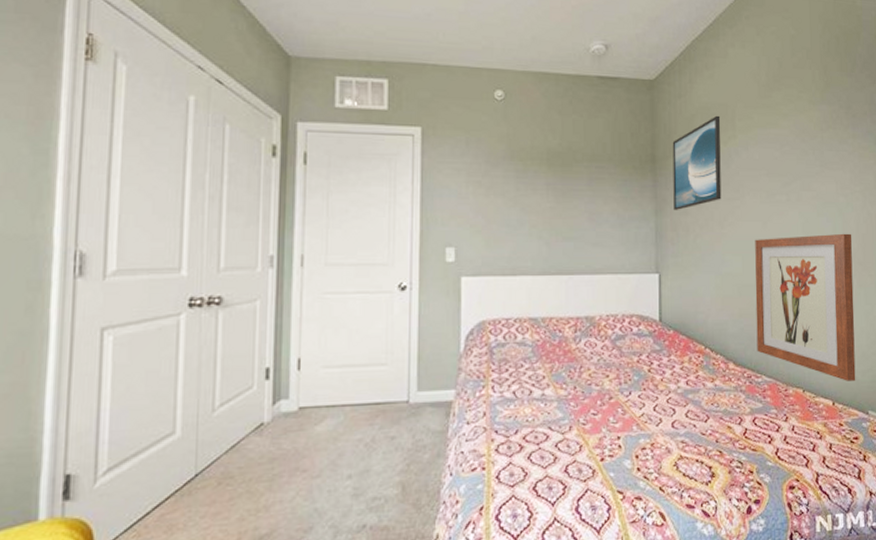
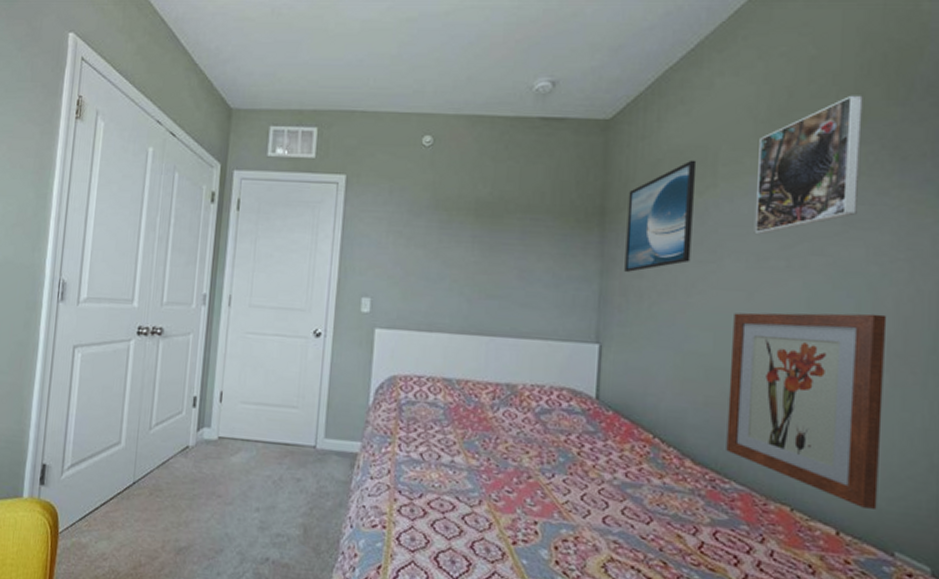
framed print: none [762,67,829,175] -> present [754,95,863,234]

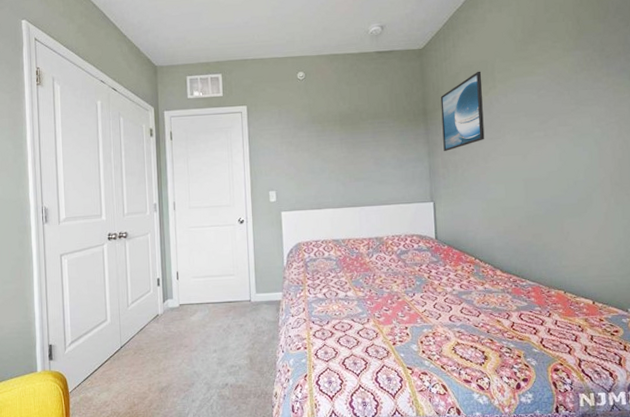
wall art: present [726,312,887,509] -> none [516,159,615,284]
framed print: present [754,95,863,234] -> none [519,18,583,116]

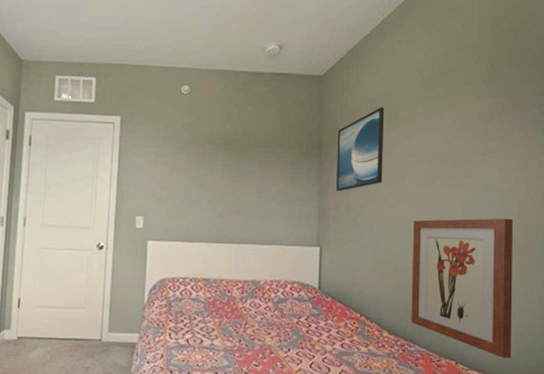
wall art: none [516,159,615,284] -> present [411,218,514,358]

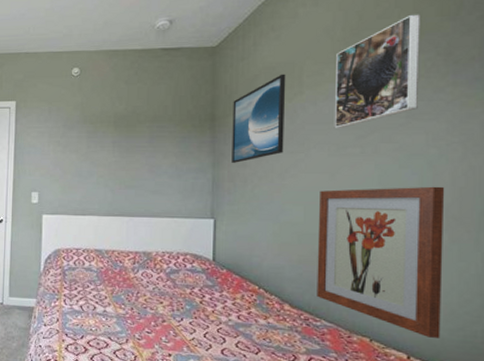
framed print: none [425,61,493,162] -> present [334,14,420,128]

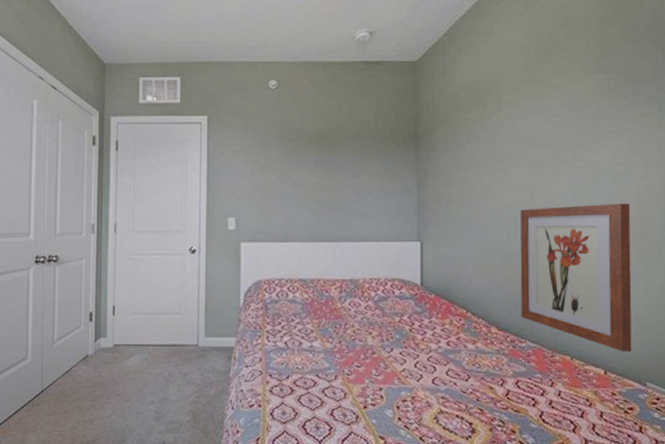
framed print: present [232,74,286,163] -> none [435,91,486,182]
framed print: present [334,14,420,128] -> none [530,35,604,146]

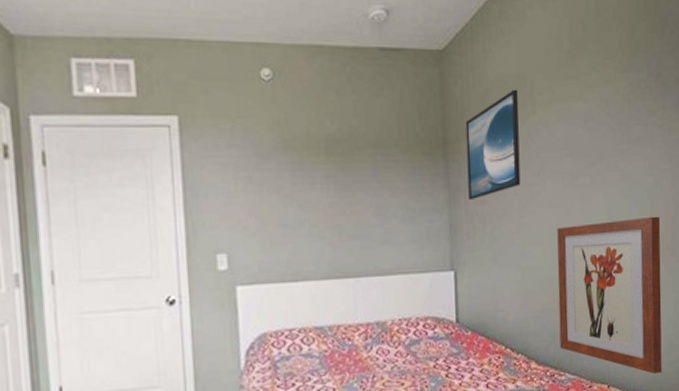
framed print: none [435,91,486,182] -> present [465,89,521,199]

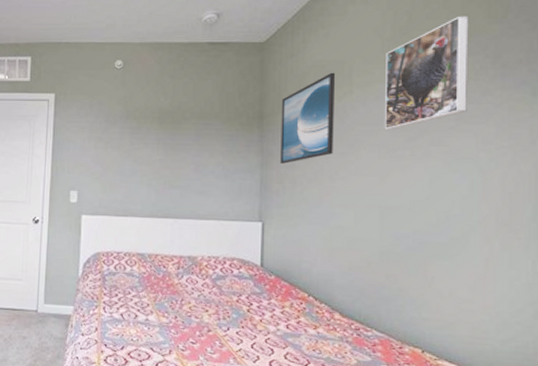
wall art: present [557,216,662,374] -> none [367,191,495,349]
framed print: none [564,28,636,155] -> present [384,15,469,130]

